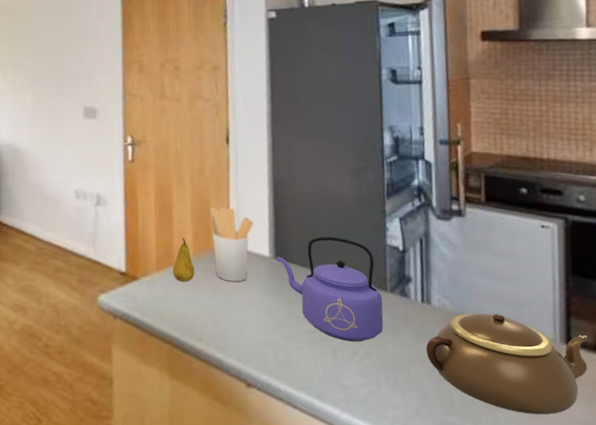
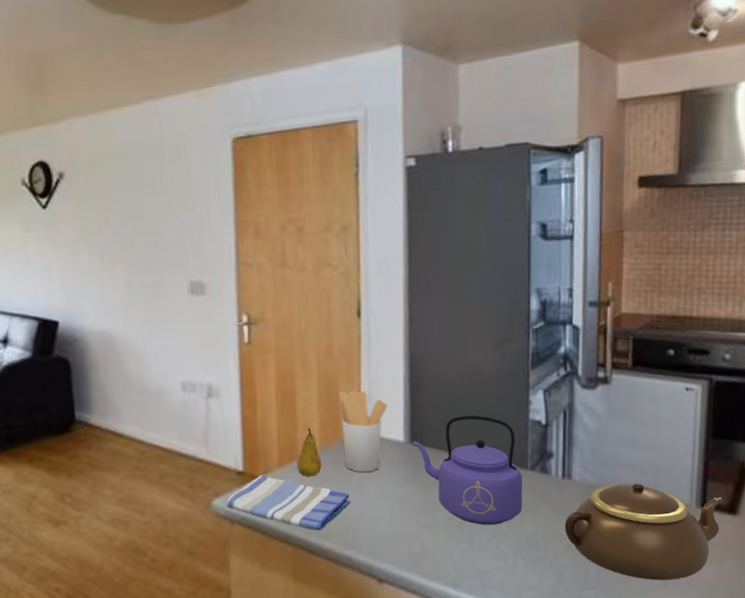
dish towel: none [110,276,221,332] -> present [226,474,351,531]

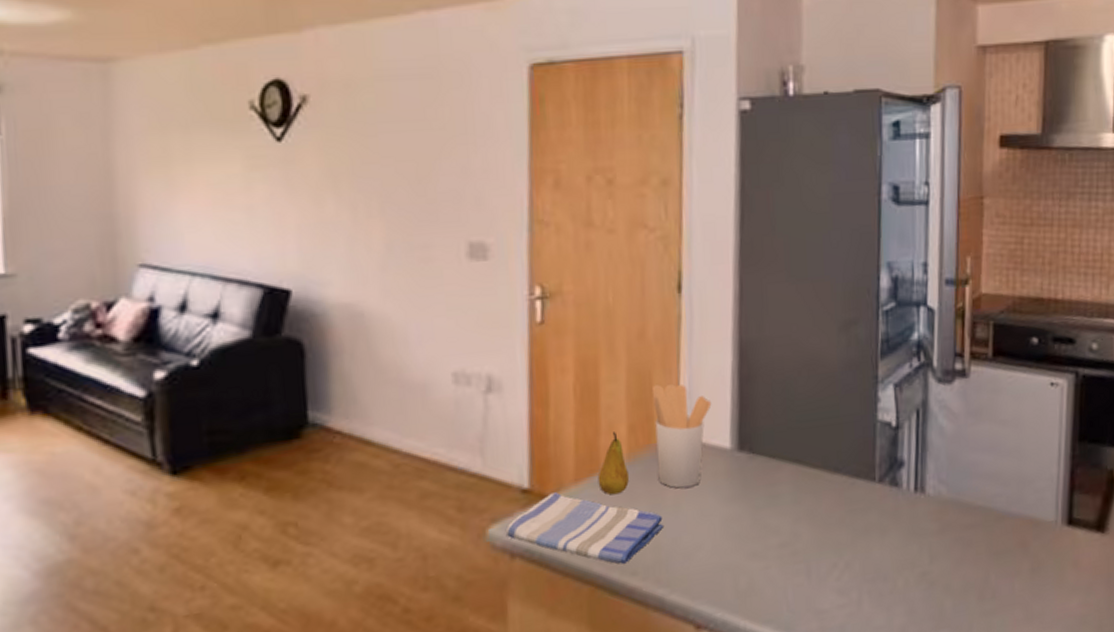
kettle: present [412,415,523,525] -> none [740,415,870,552]
teapot: present [564,483,723,581] -> none [916,496,1090,615]

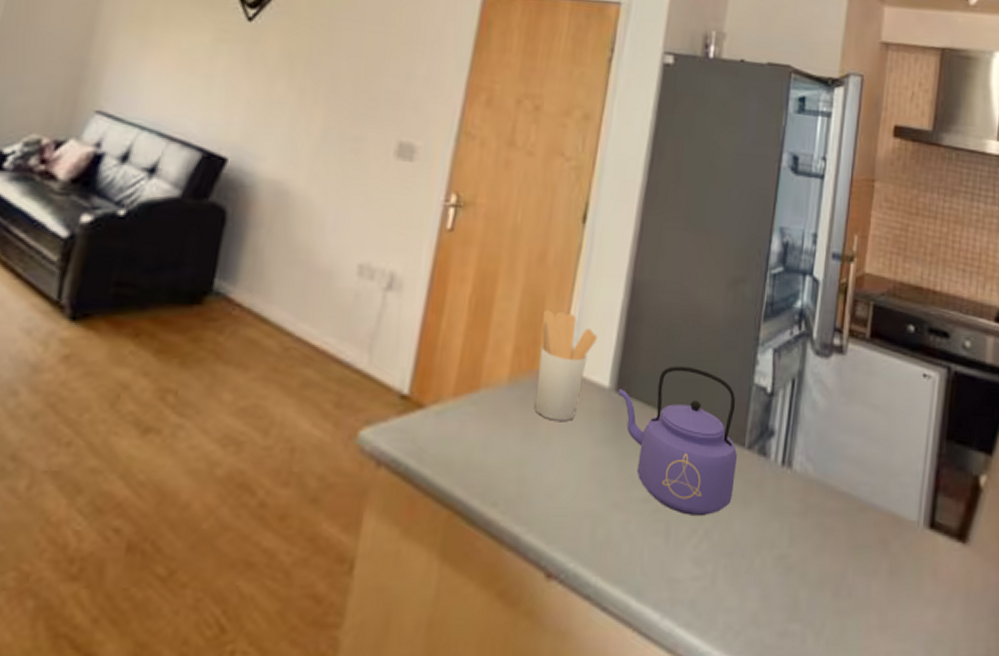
dish towel: present [505,492,665,564] -> none [376,404,533,492]
fruit: present [597,432,630,495] -> none [475,351,508,416]
kettle: none [740,415,870,552] -> present [618,366,738,517]

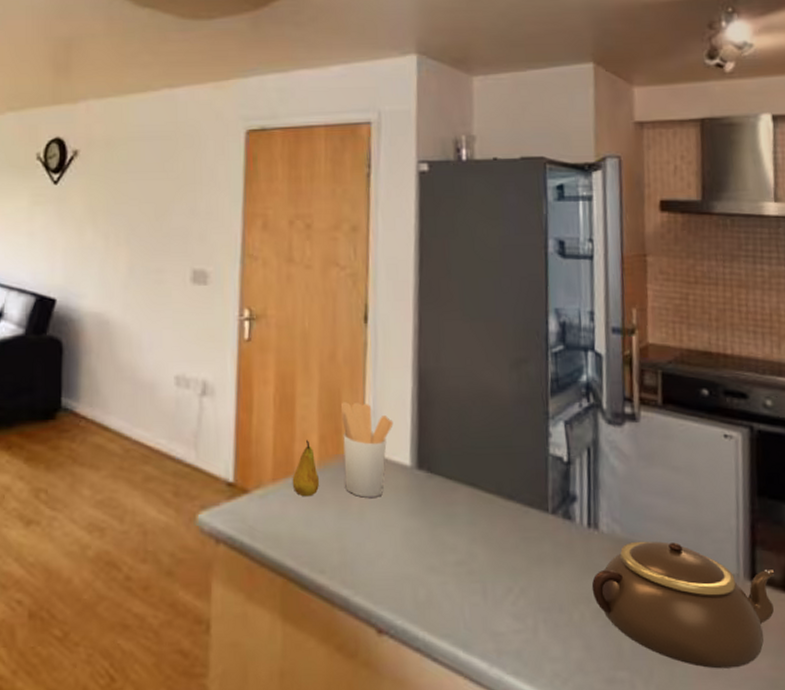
fruit: none [475,351,508,416] -> present [292,440,320,497]
kettle: present [618,366,738,517] -> none [420,442,543,576]
teapot: none [776,482,952,622] -> present [591,541,775,669]

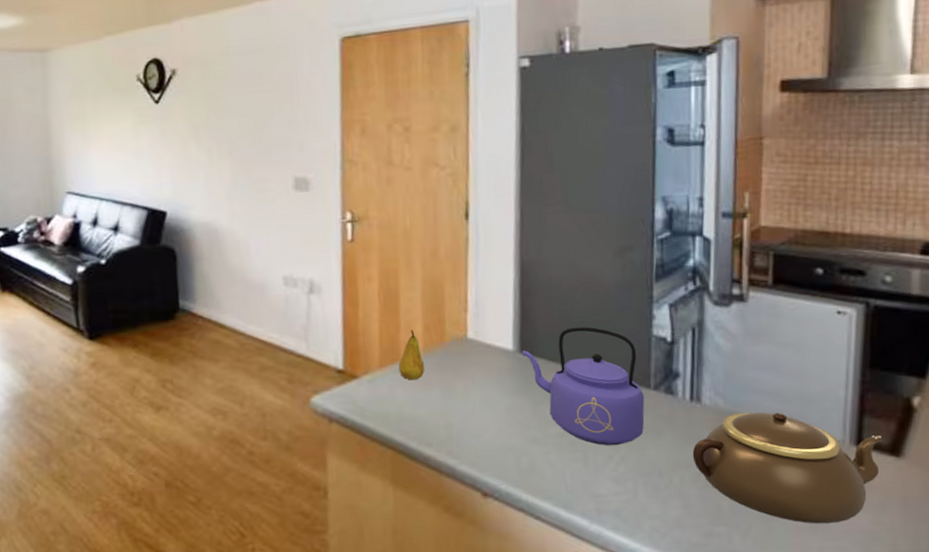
utensil holder: present [340,402,394,498] -> none [443,293,496,380]
kettle: none [420,442,543,576] -> present [522,326,645,446]

